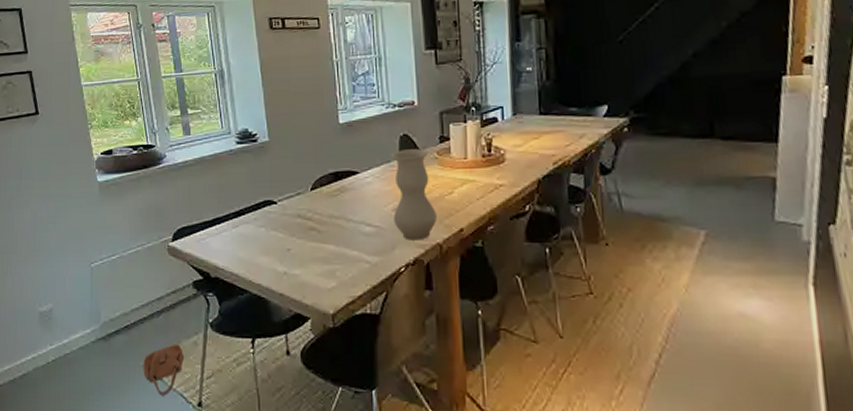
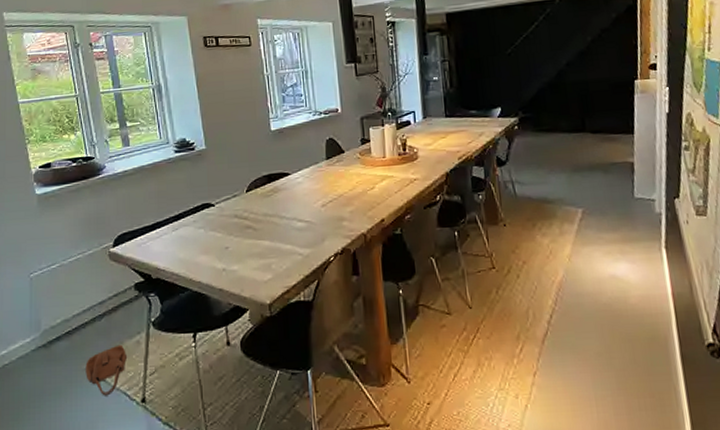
vase: present [390,149,437,240] -> none [318,150,361,232]

